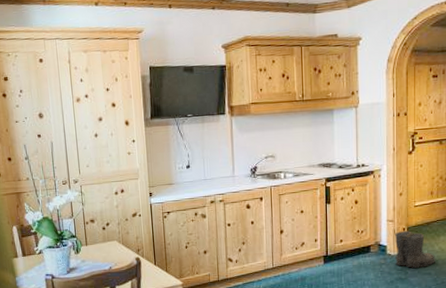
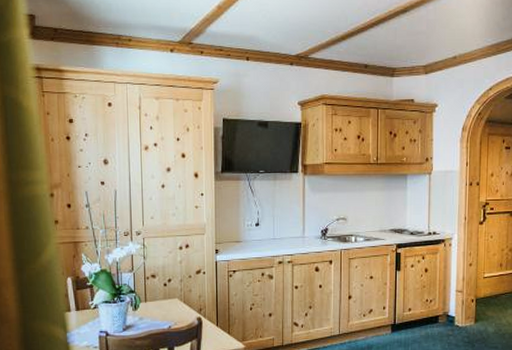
boots: present [394,231,436,269] -> none [463,302,503,342]

